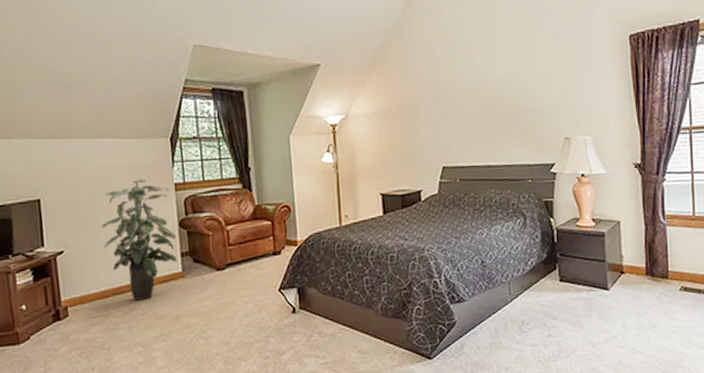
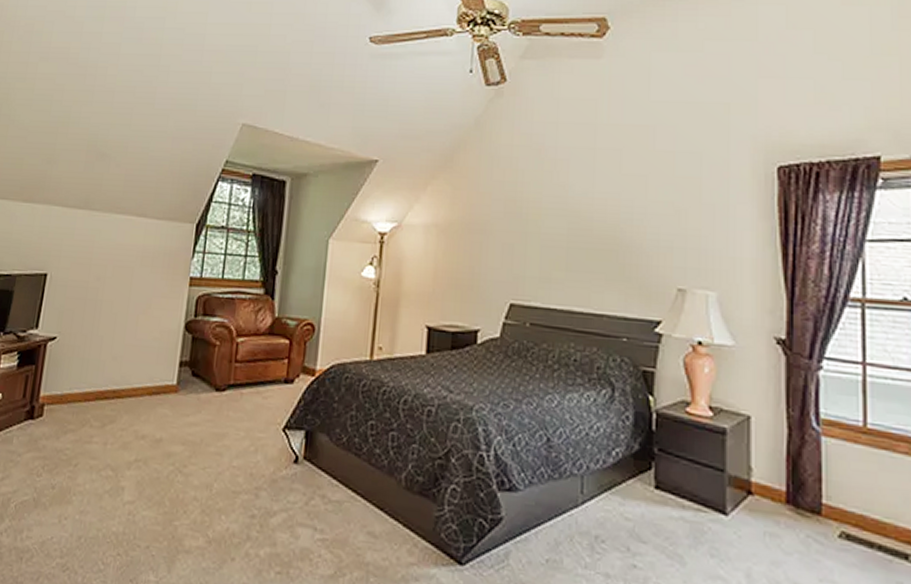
indoor plant: present [102,179,177,301] -> none [99,266,184,412]

